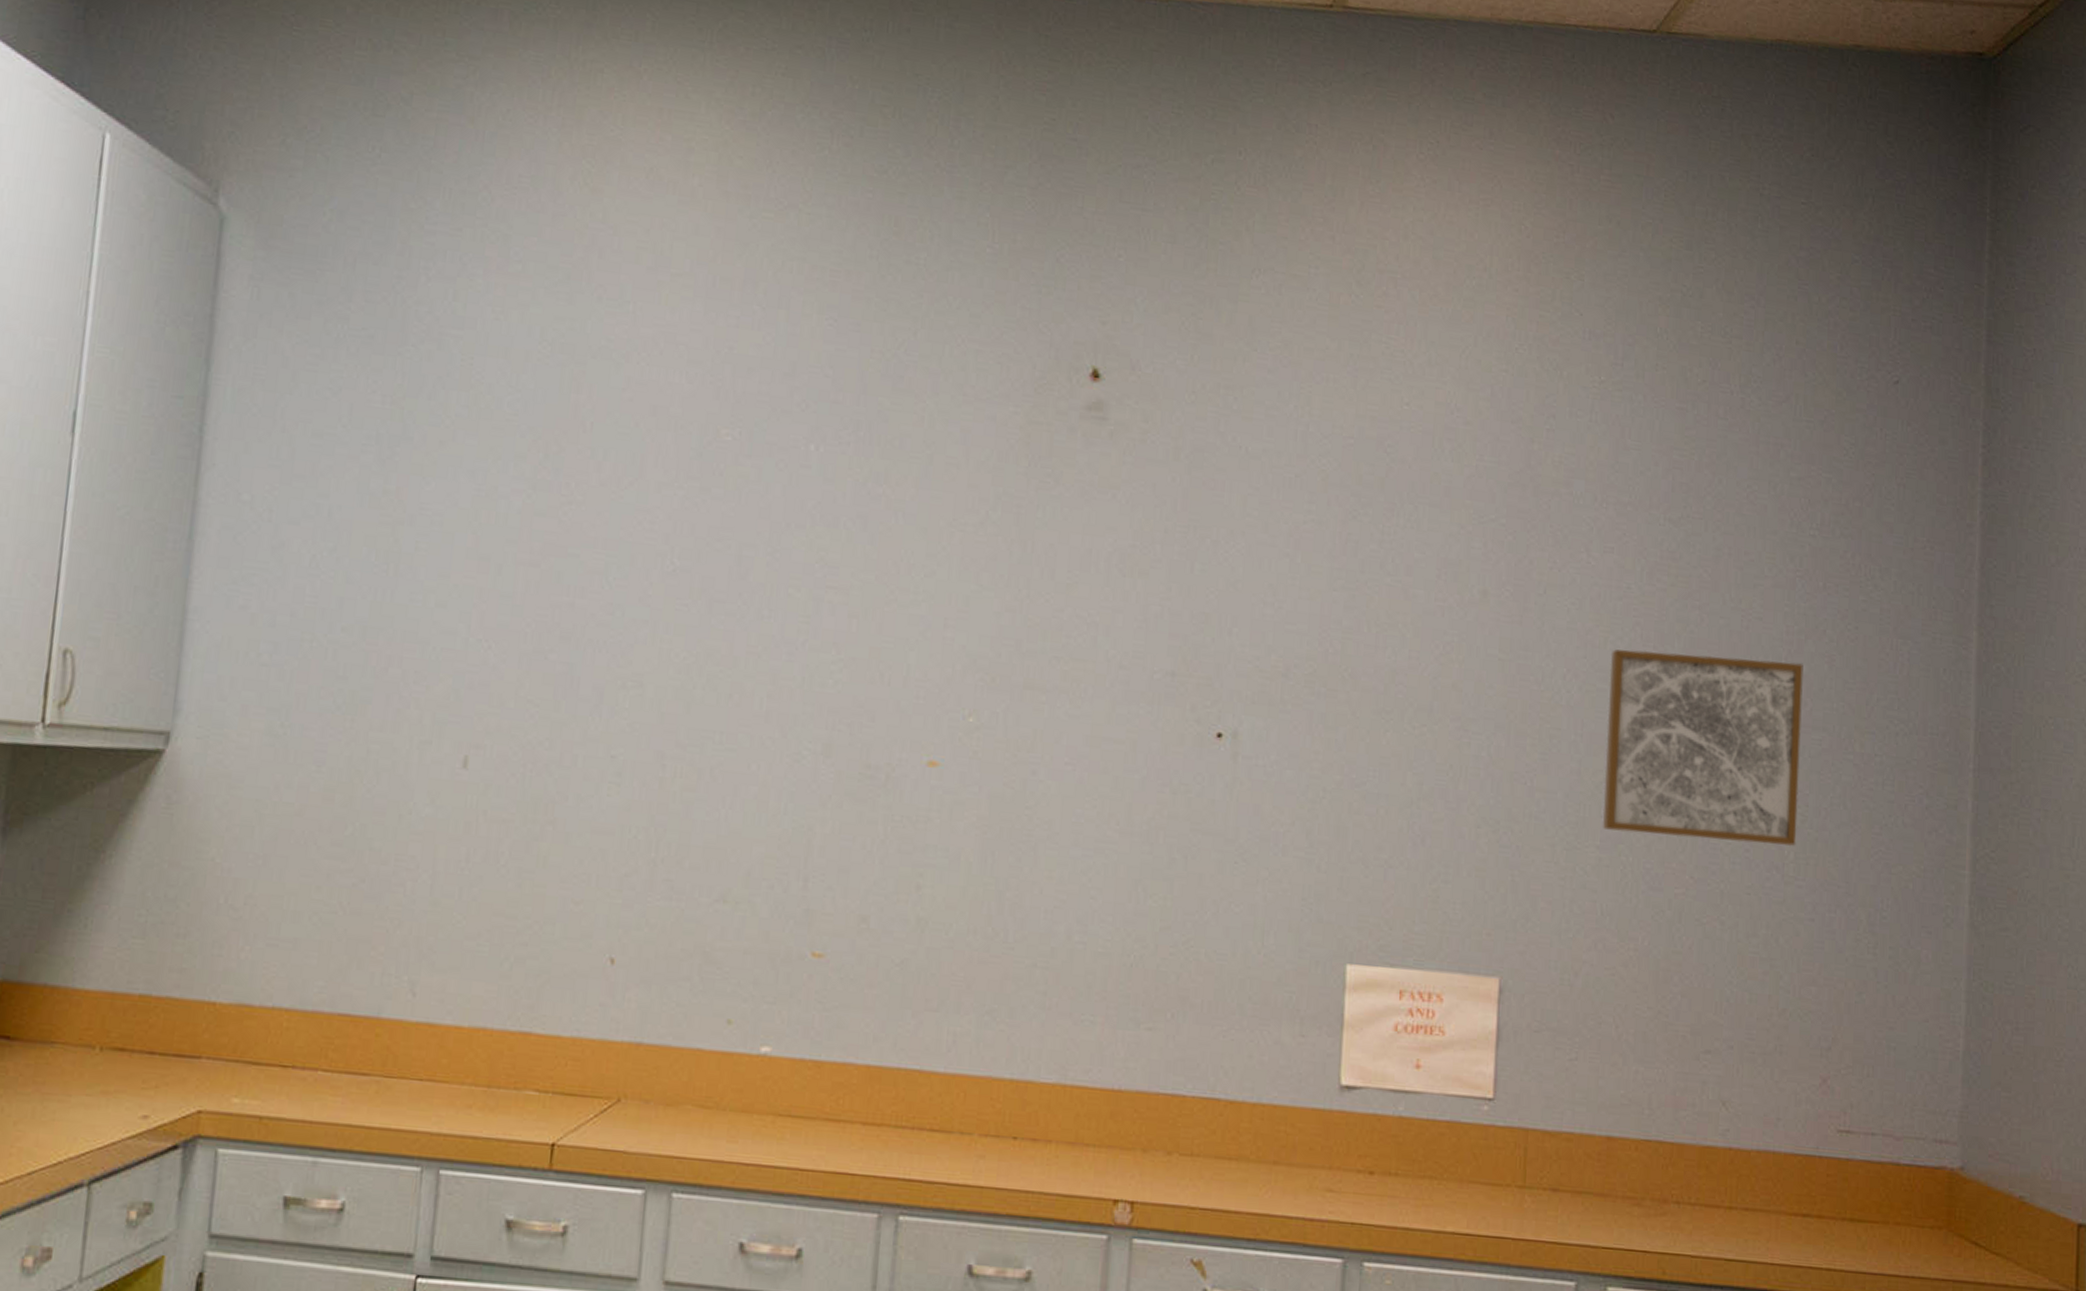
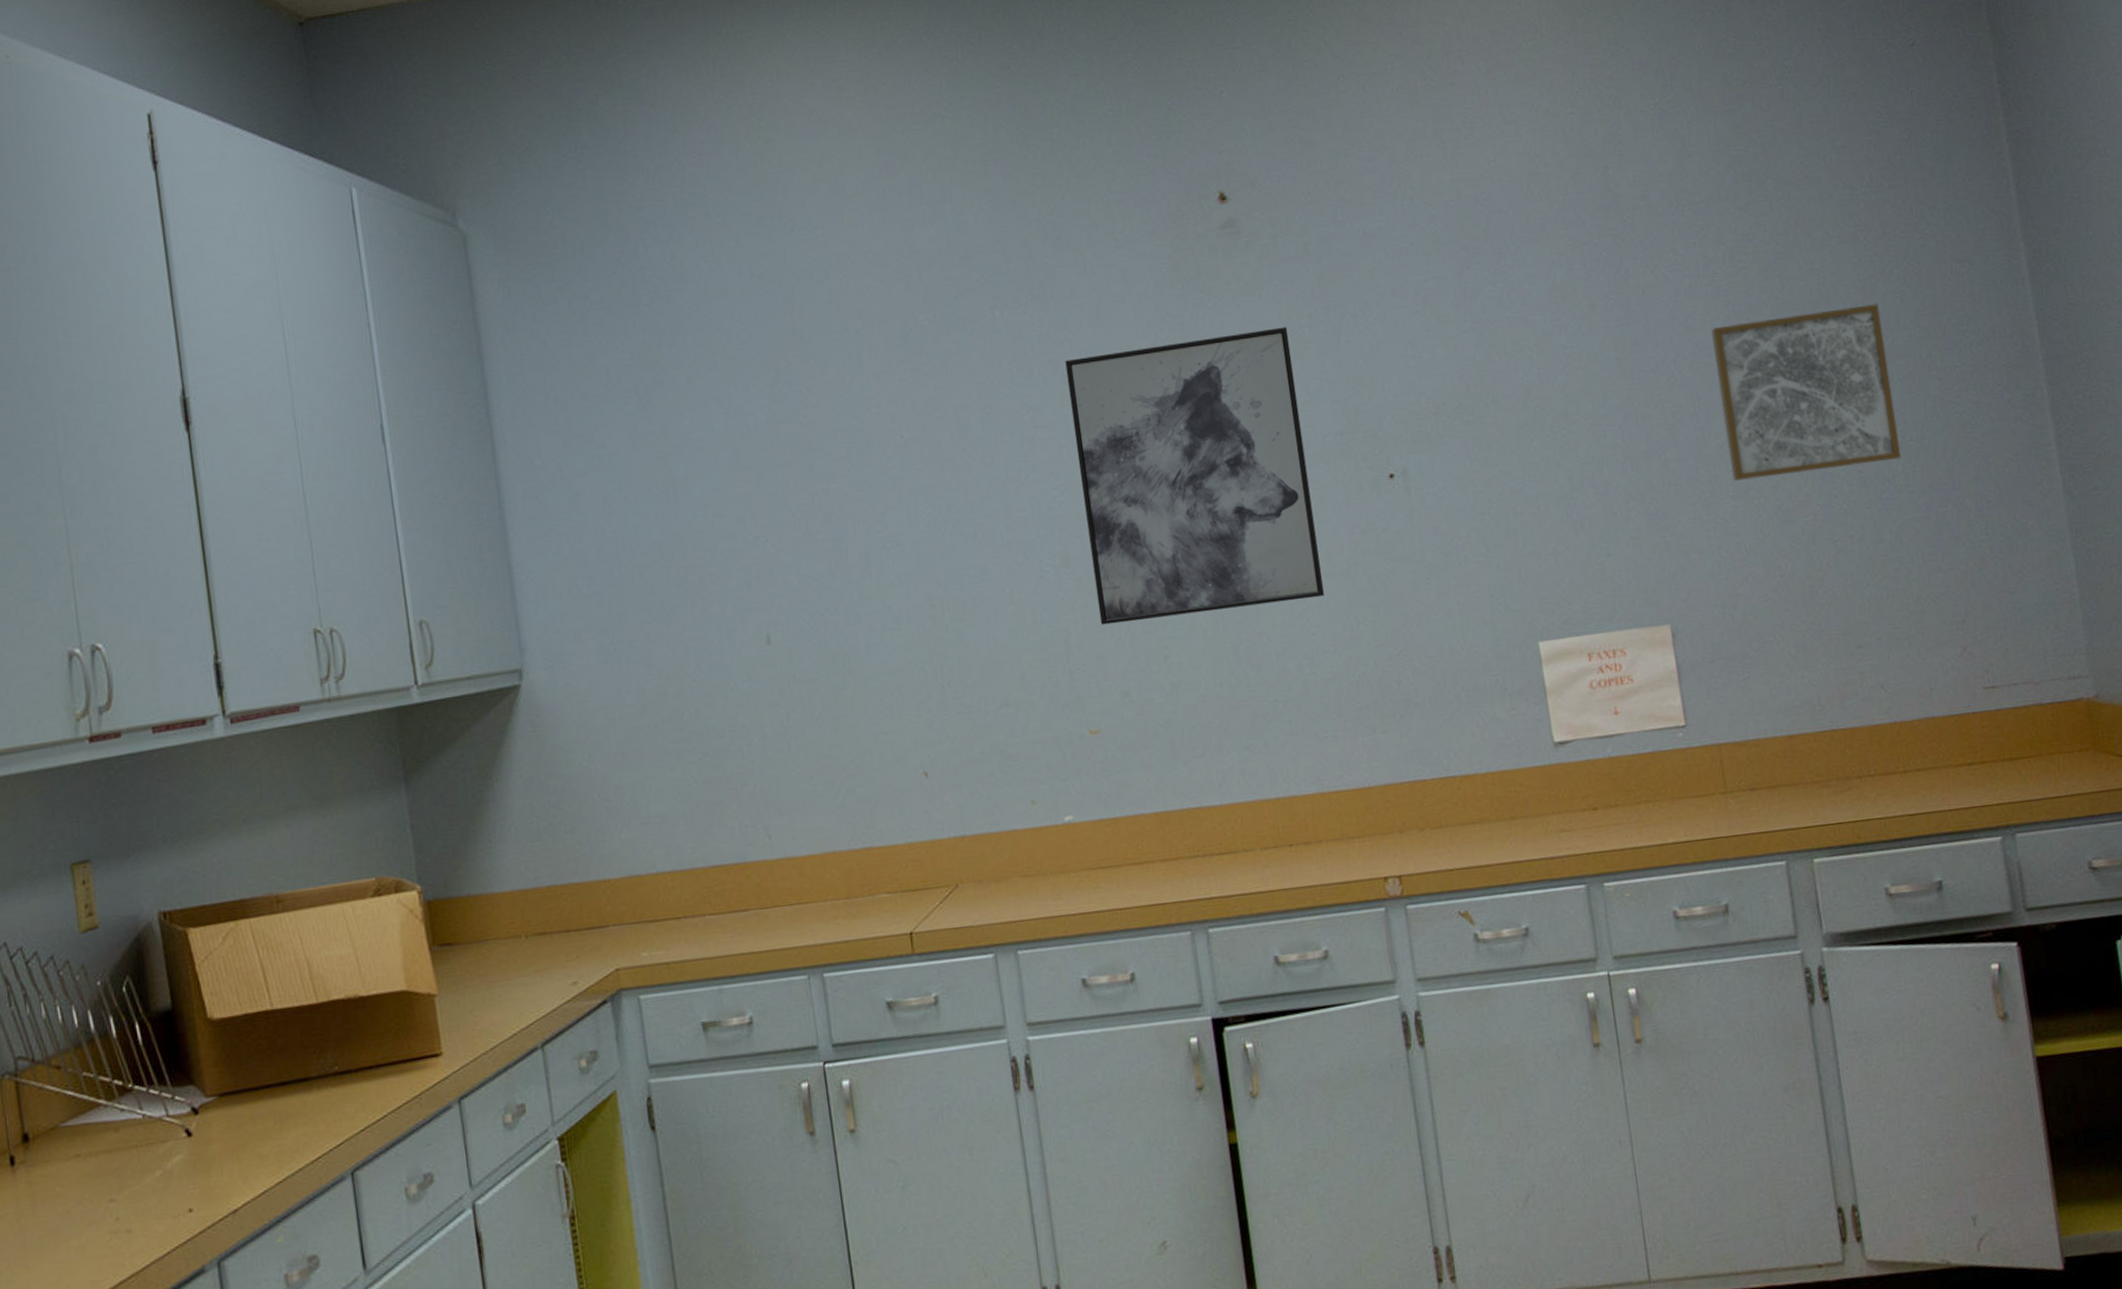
wall art: none [852,518,1137,856] -> present [1065,327,1325,625]

